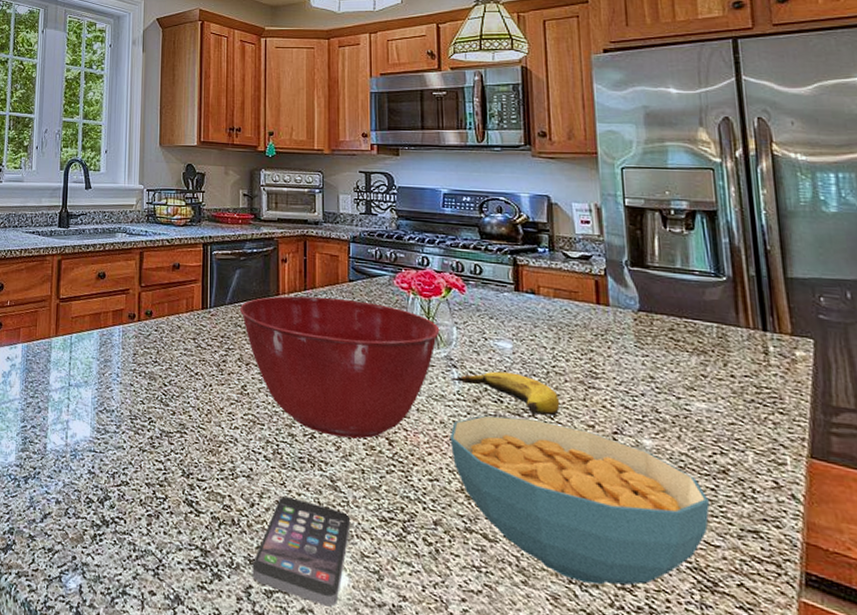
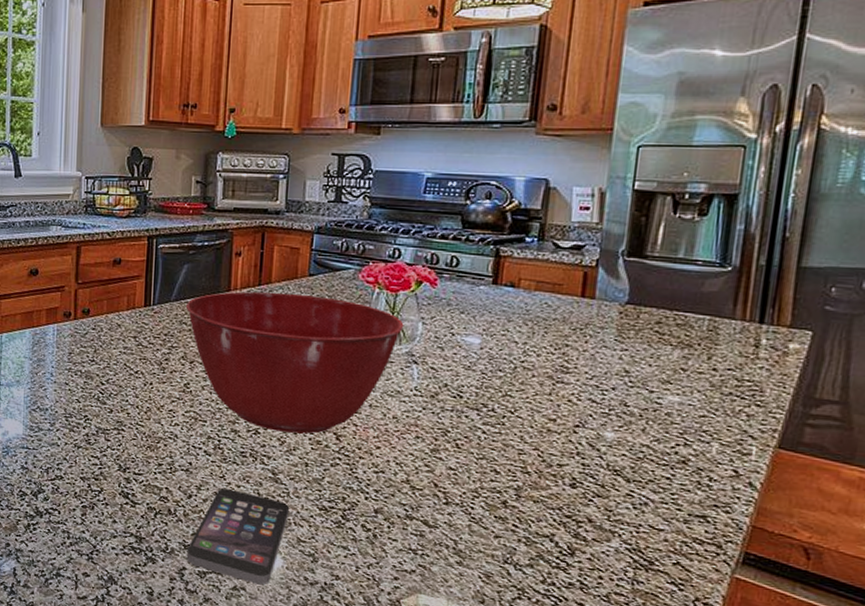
cereal bowl: present [449,415,710,586] -> none [400,410,662,565]
banana: present [450,371,560,416] -> none [409,366,524,411]

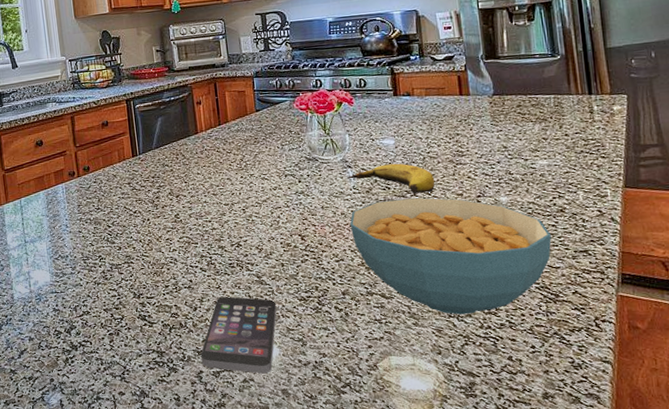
mixing bowl: present [185,291,404,434] -> none [164,126,336,242]
cereal bowl: none [400,410,662,565] -> present [349,197,552,315]
banana: none [409,366,524,411] -> present [347,163,435,194]

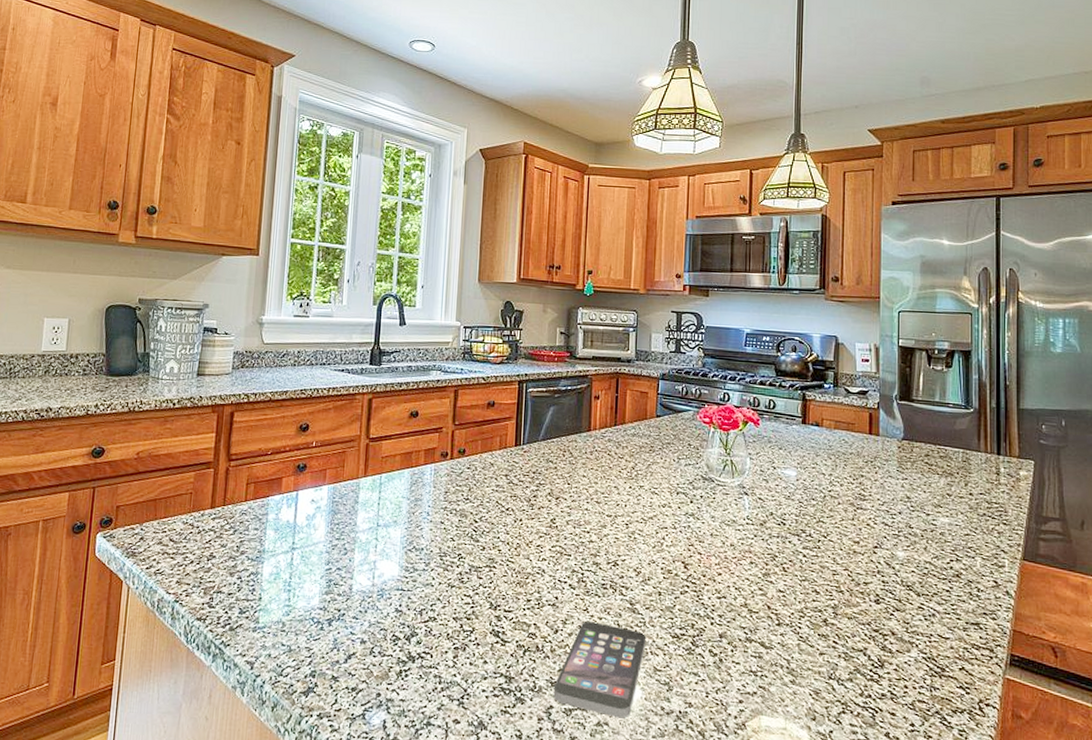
banana: present [347,163,435,194] -> none [742,497,833,535]
cereal bowl: present [349,197,552,315] -> none [737,537,944,678]

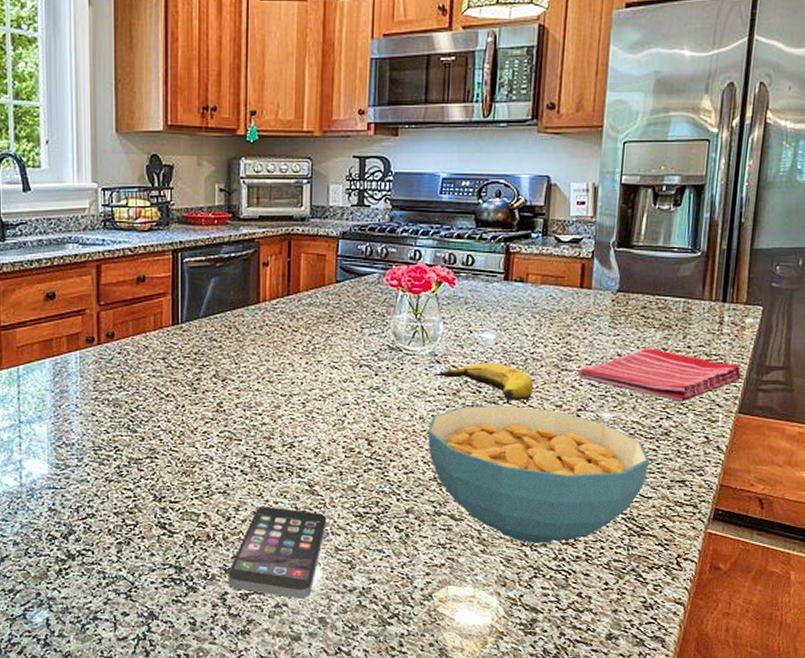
cereal bowl: none [737,537,944,678] -> present [427,405,650,544]
banana: none [742,497,833,535] -> present [433,363,534,401]
dish towel: none [871,493,1022,546] -> present [577,348,742,403]

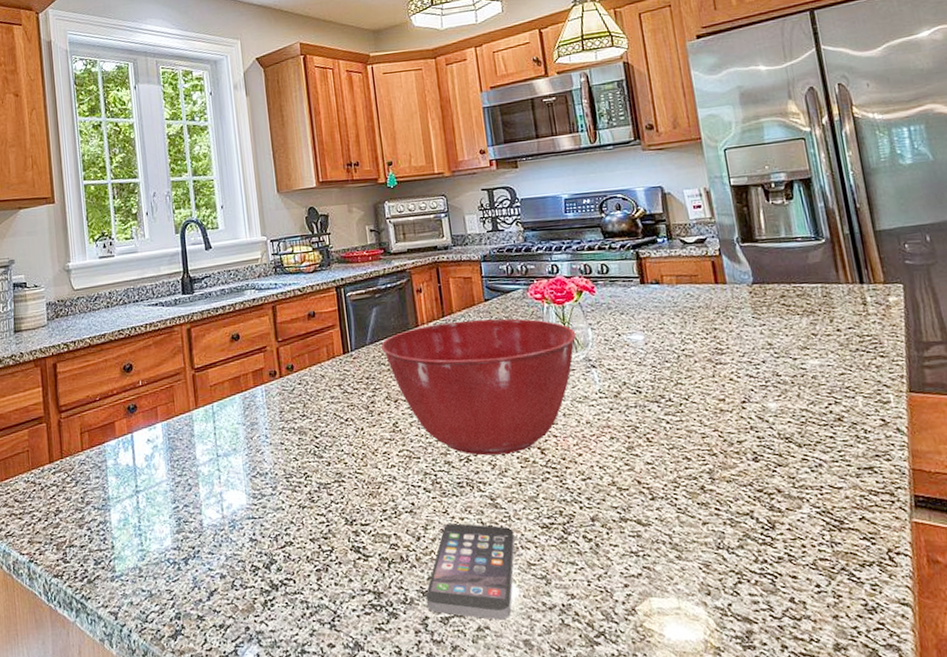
mixing bowl: none [214,301,427,443] -> present [380,318,577,456]
cereal bowl: present [427,405,650,544] -> none [596,403,831,546]
banana: present [433,363,534,401] -> none [591,362,693,399]
dish towel: present [577,348,742,403] -> none [731,334,902,386]

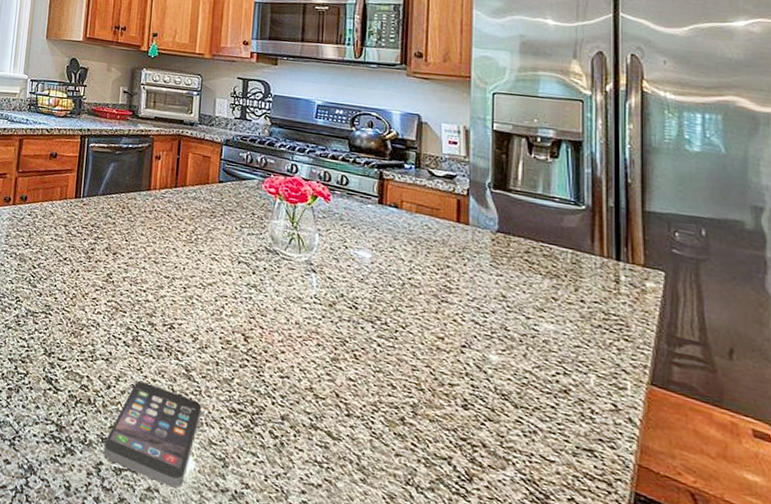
mixing bowl: present [380,318,577,456] -> none [111,191,303,333]

